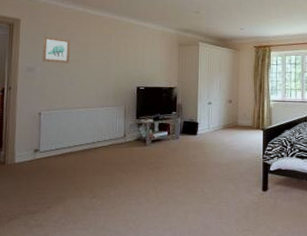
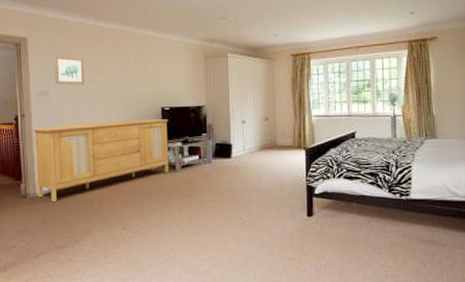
sideboard: none [16,96,143,170] -> present [33,118,169,203]

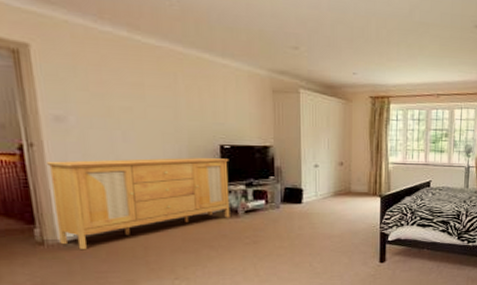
wall art: present [54,56,86,85] -> none [71,72,119,112]

